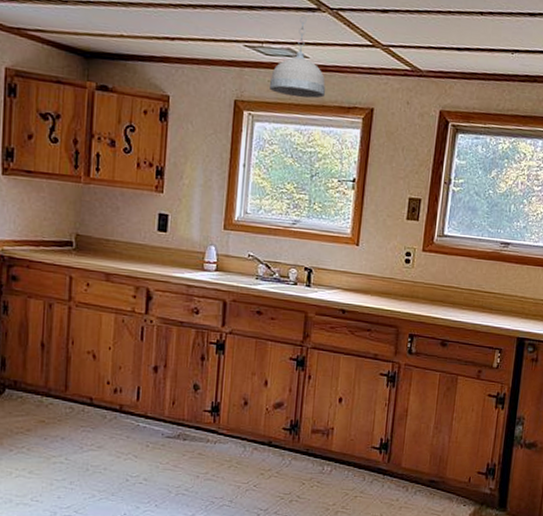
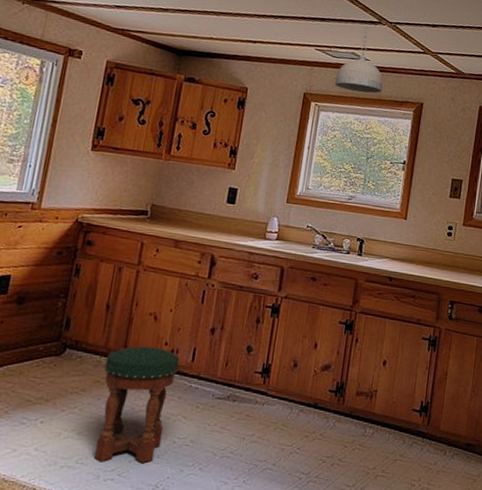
stool: none [47,385,124,501] -> present [94,346,180,464]

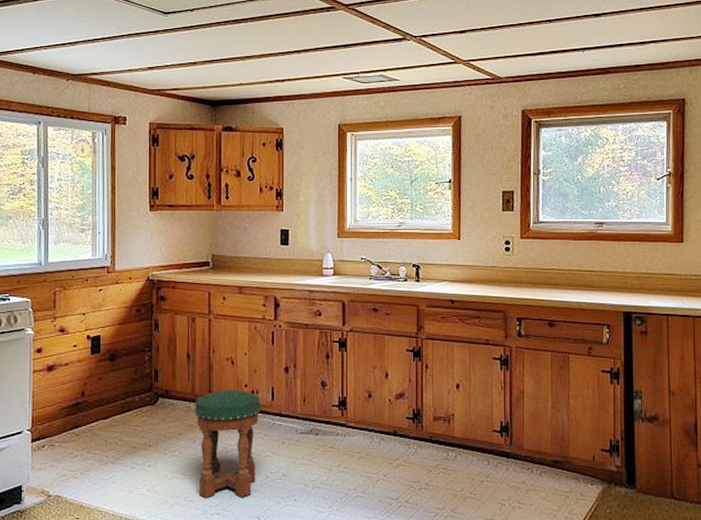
pendant light: present [334,27,383,94] -> none [367,46,417,115]

